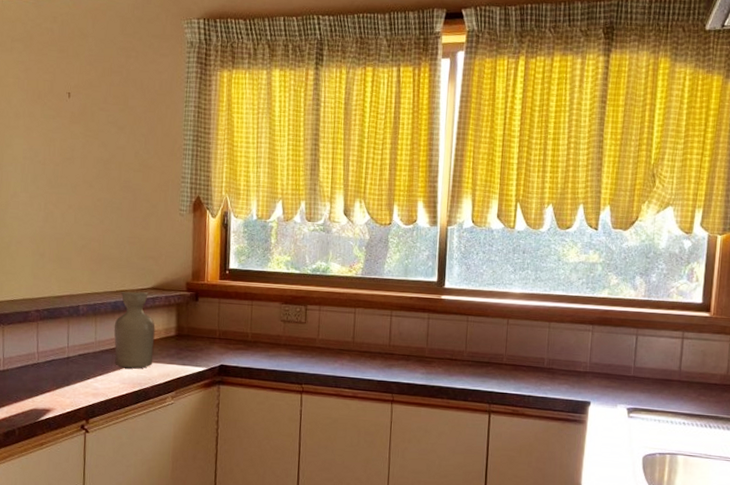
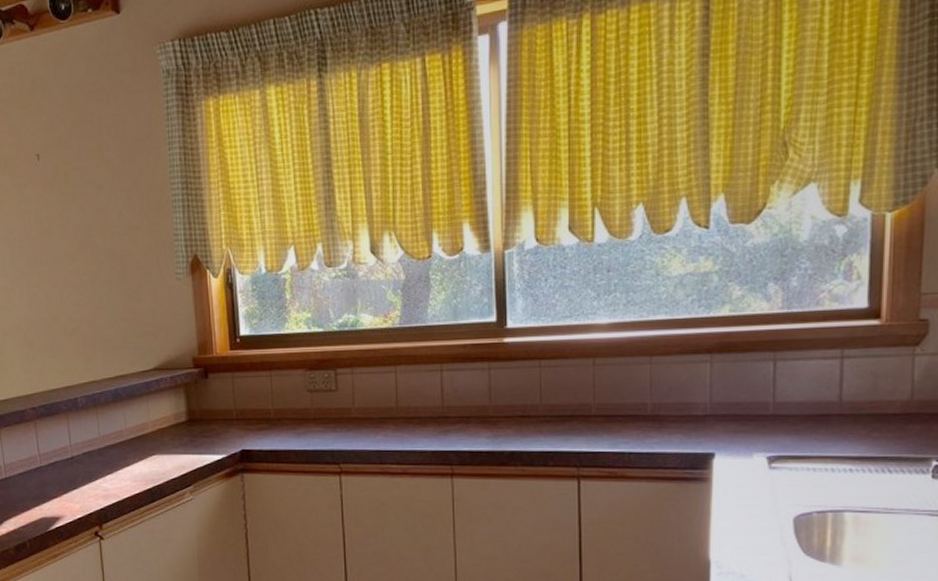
ceramic jug: present [113,292,155,369] -> none [117,374,165,464]

